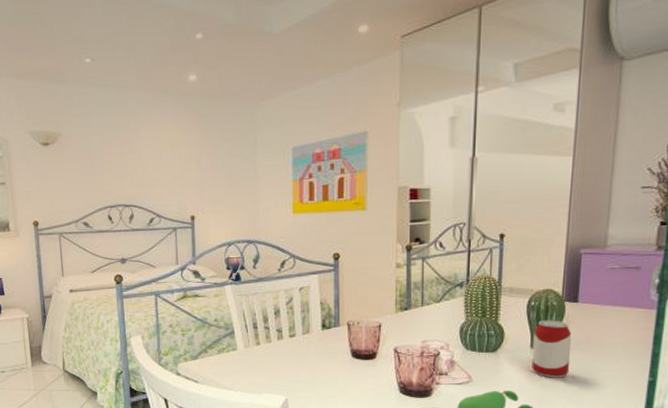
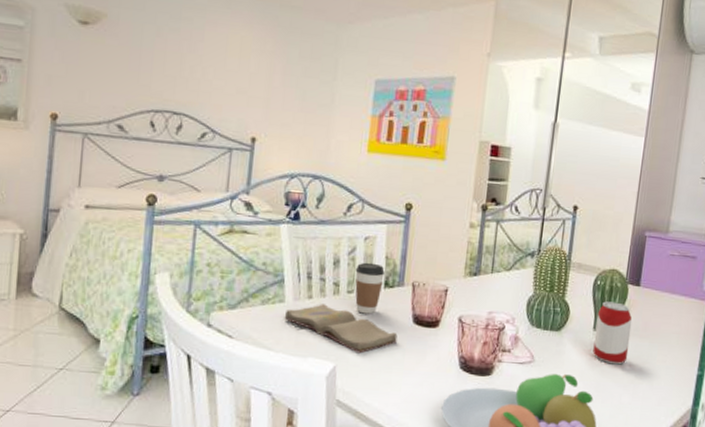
diary: none [238,348,339,387] -> present [284,304,398,354]
coffee cup: none [294,309,321,353] -> present [355,262,385,314]

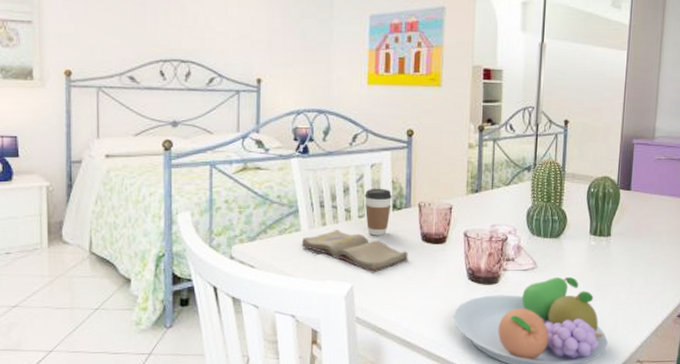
beverage can: present [593,301,632,365] -> none [590,207,626,265]

